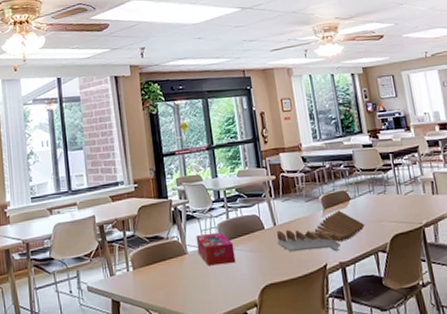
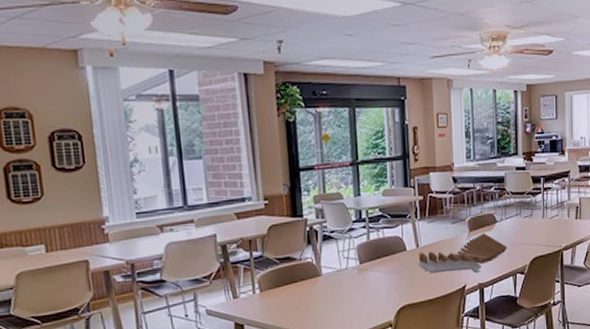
tissue box: present [196,232,236,266] -> none [332,253,374,288]

